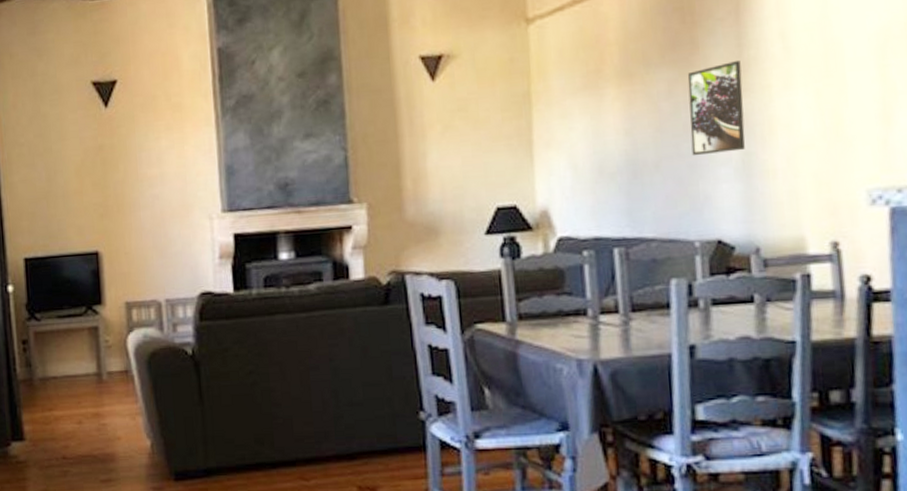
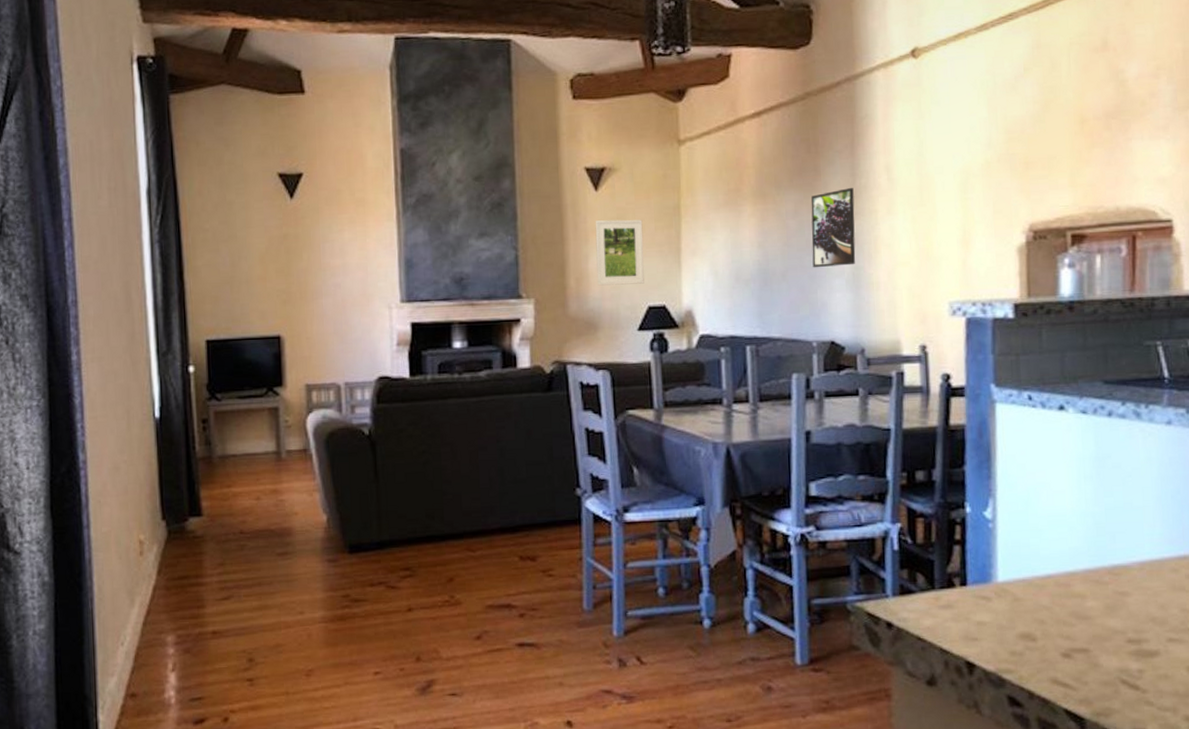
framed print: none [432,110,491,186] -> present [595,219,644,286]

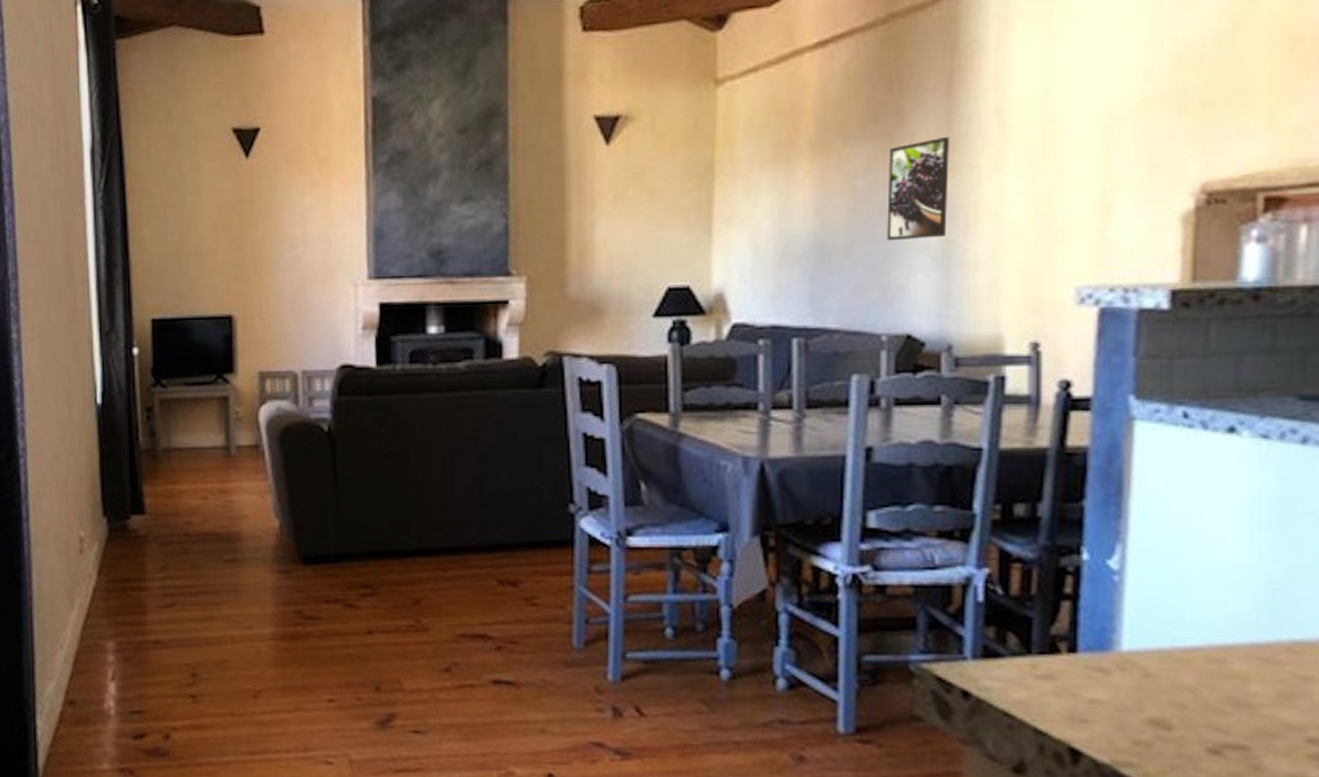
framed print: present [595,219,644,286] -> none [604,180,665,262]

